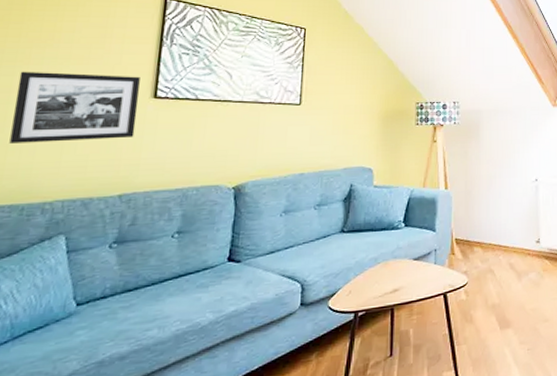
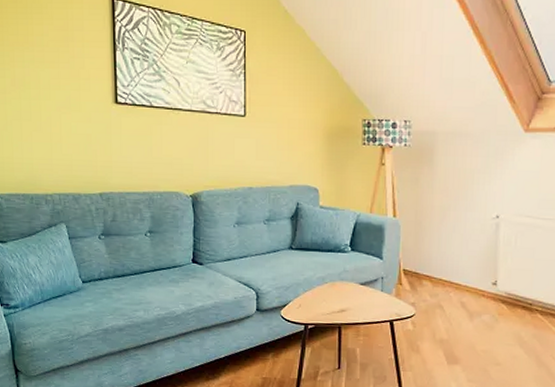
picture frame: present [9,71,140,143] -> none [9,73,104,142]

